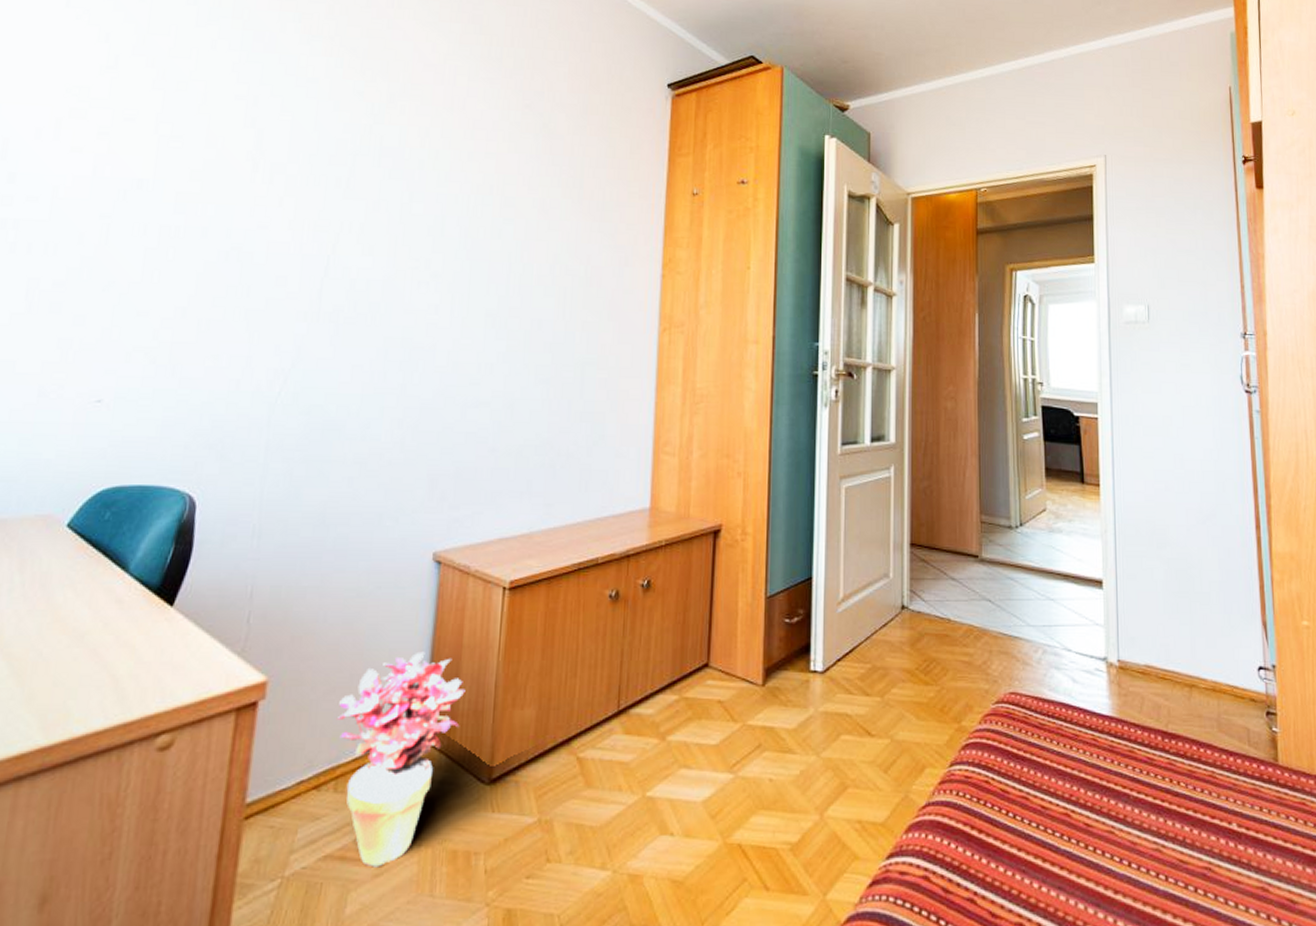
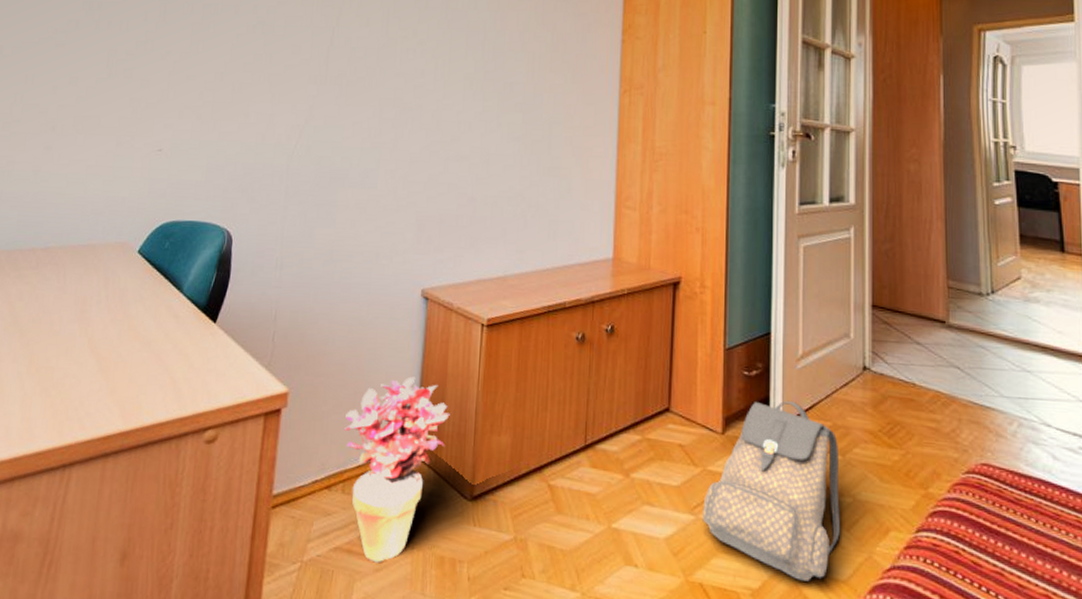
backpack: none [742,645,878,829] -> present [702,400,840,582]

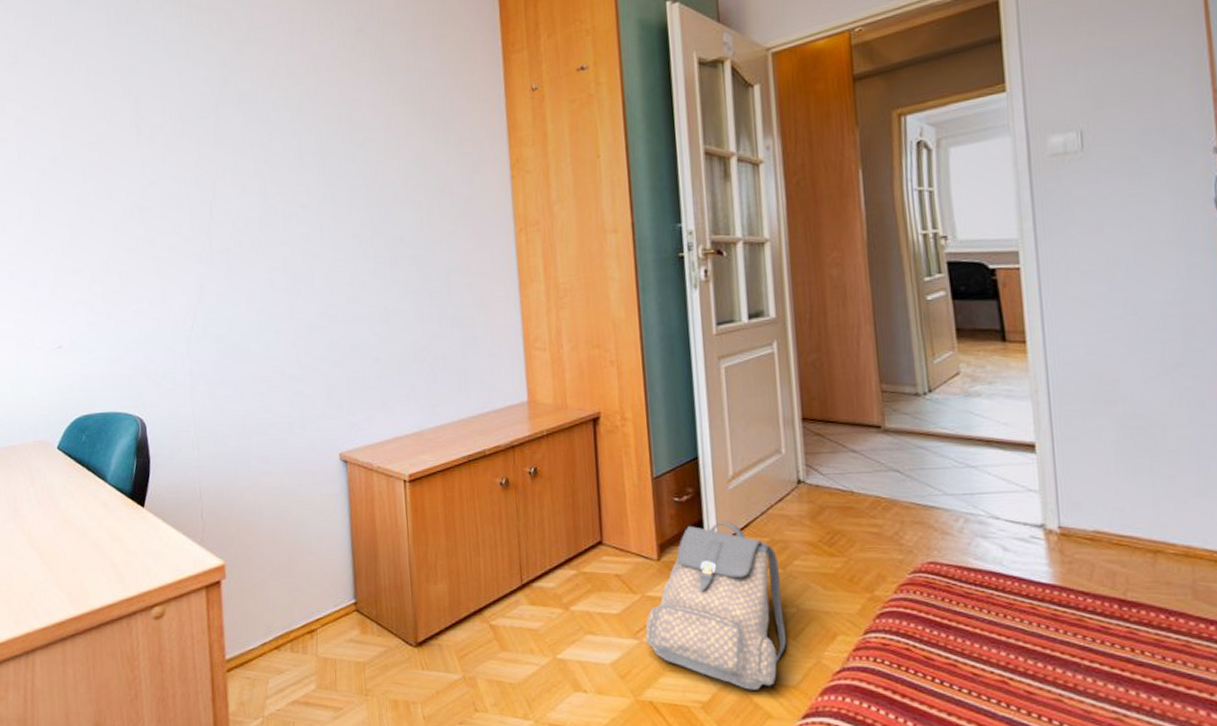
potted plant: present [343,376,450,563] -> none [283,537,385,712]

